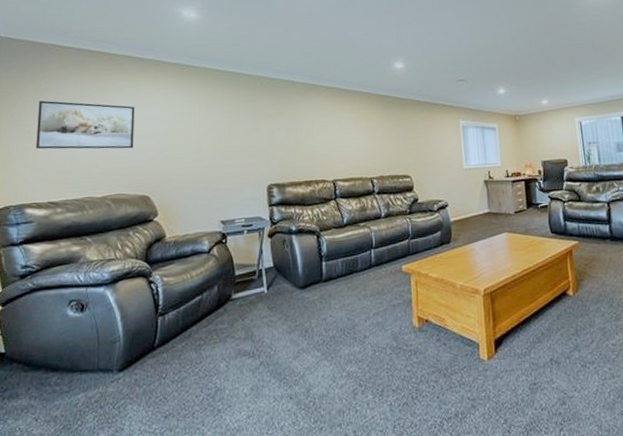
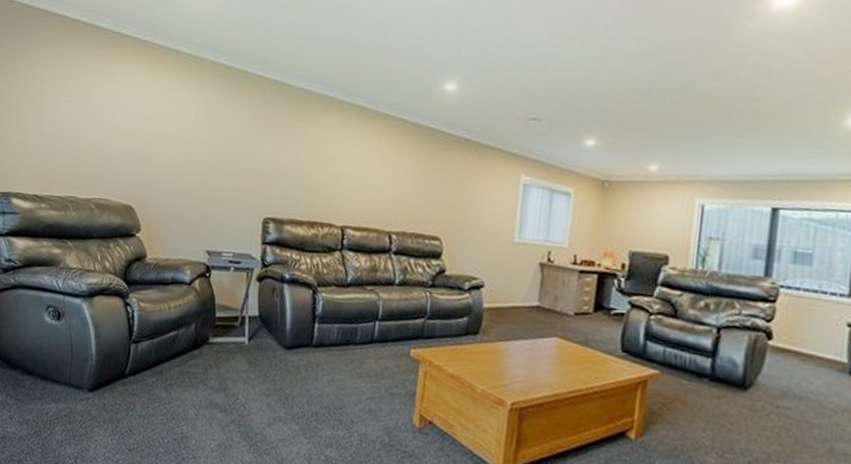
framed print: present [36,100,135,149] -> none [25,77,127,148]

